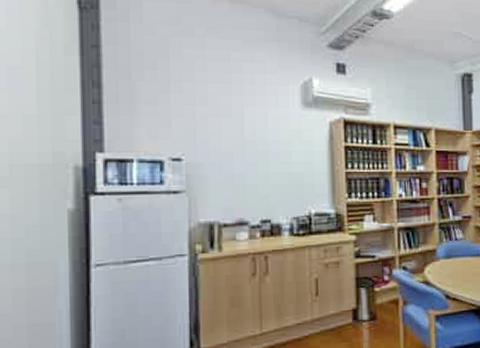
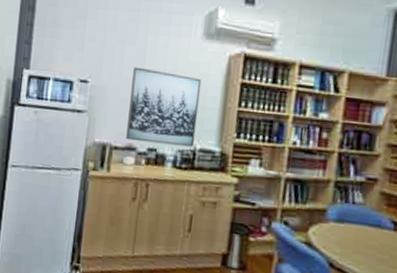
wall art: none [233,140,309,215] -> present [126,67,202,148]

